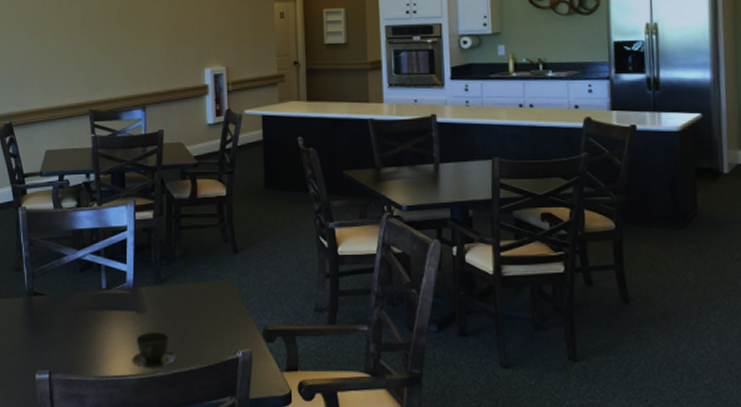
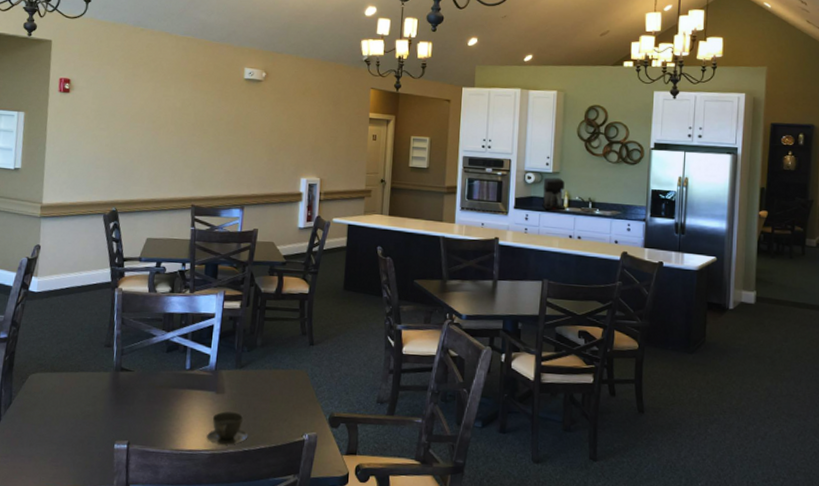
coffee maker: none [482,39,511,78] -> present [542,177,565,211]

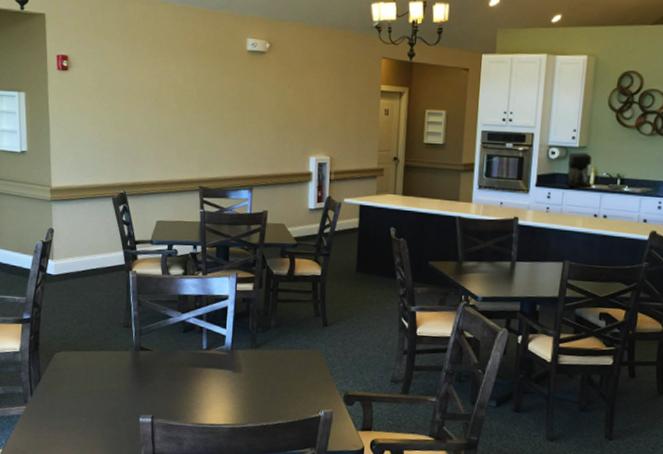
teacup: present [206,411,249,445] -> none [226,389,266,420]

